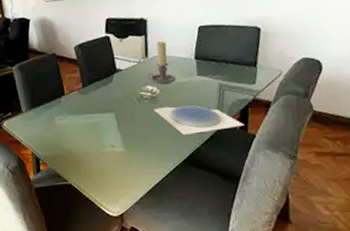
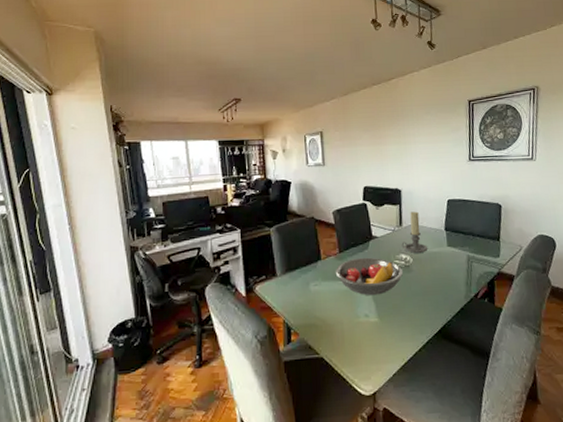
fruit bowl: none [79,90,149,128] -> present [335,257,403,296]
plate: present [153,104,244,135] -> none [407,275,492,306]

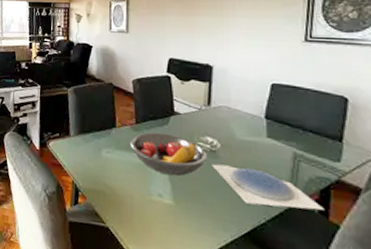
candle holder: present [401,211,428,254] -> none [208,91,241,140]
plate: none [407,275,492,306] -> present [211,163,325,211]

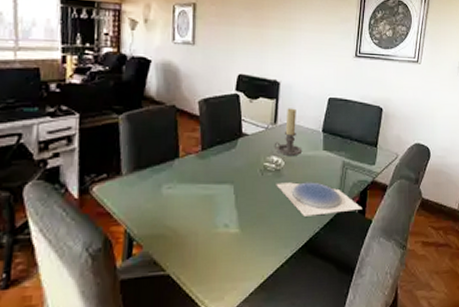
fruit bowl: present [130,132,207,177] -> none [194,157,272,203]
candle holder: none [208,91,241,140] -> present [274,108,303,157]

